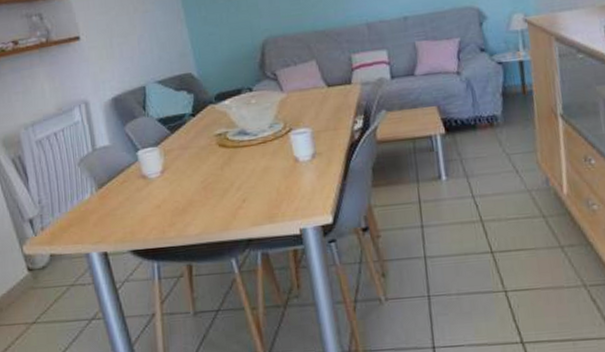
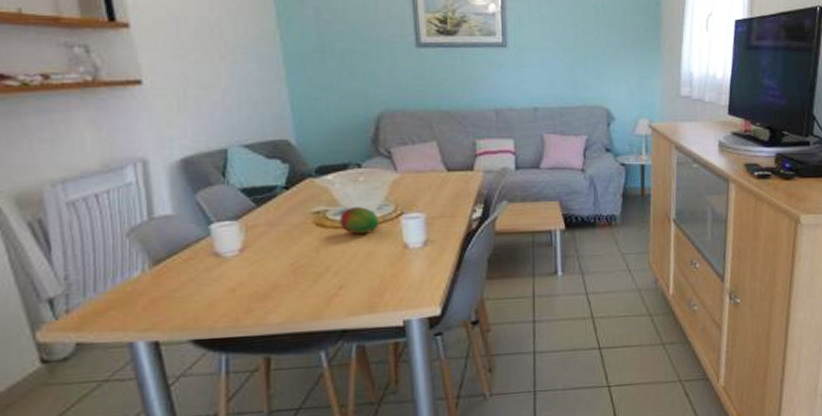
fruit: none [238,126,272,152] -> present [340,207,379,234]

